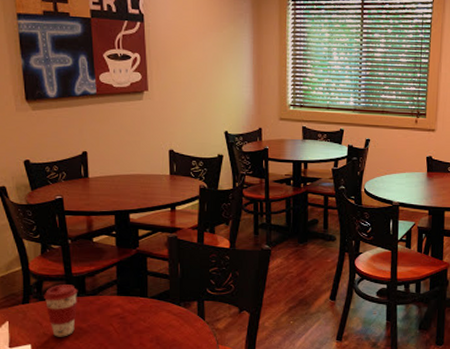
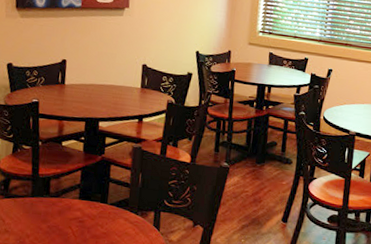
coffee cup: present [44,284,78,337] -> none [10,184,43,236]

